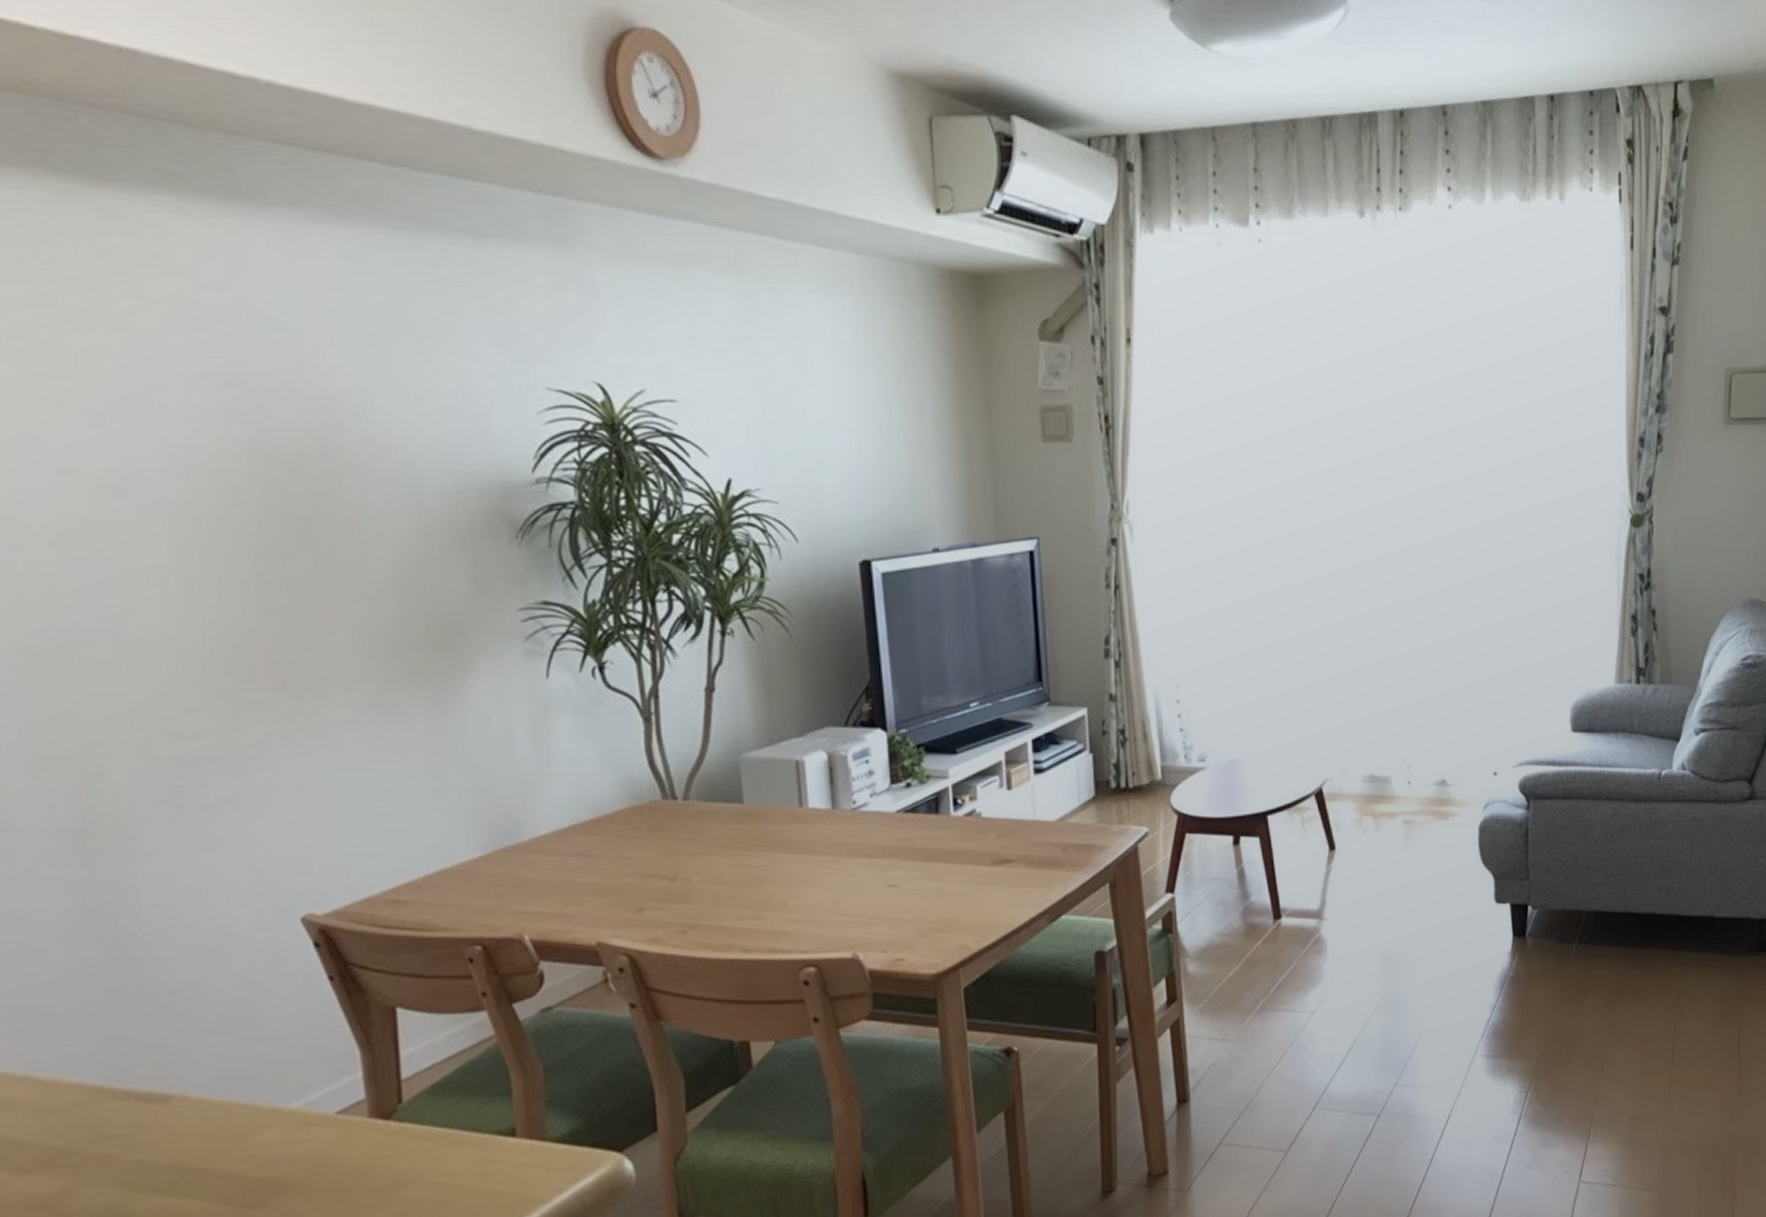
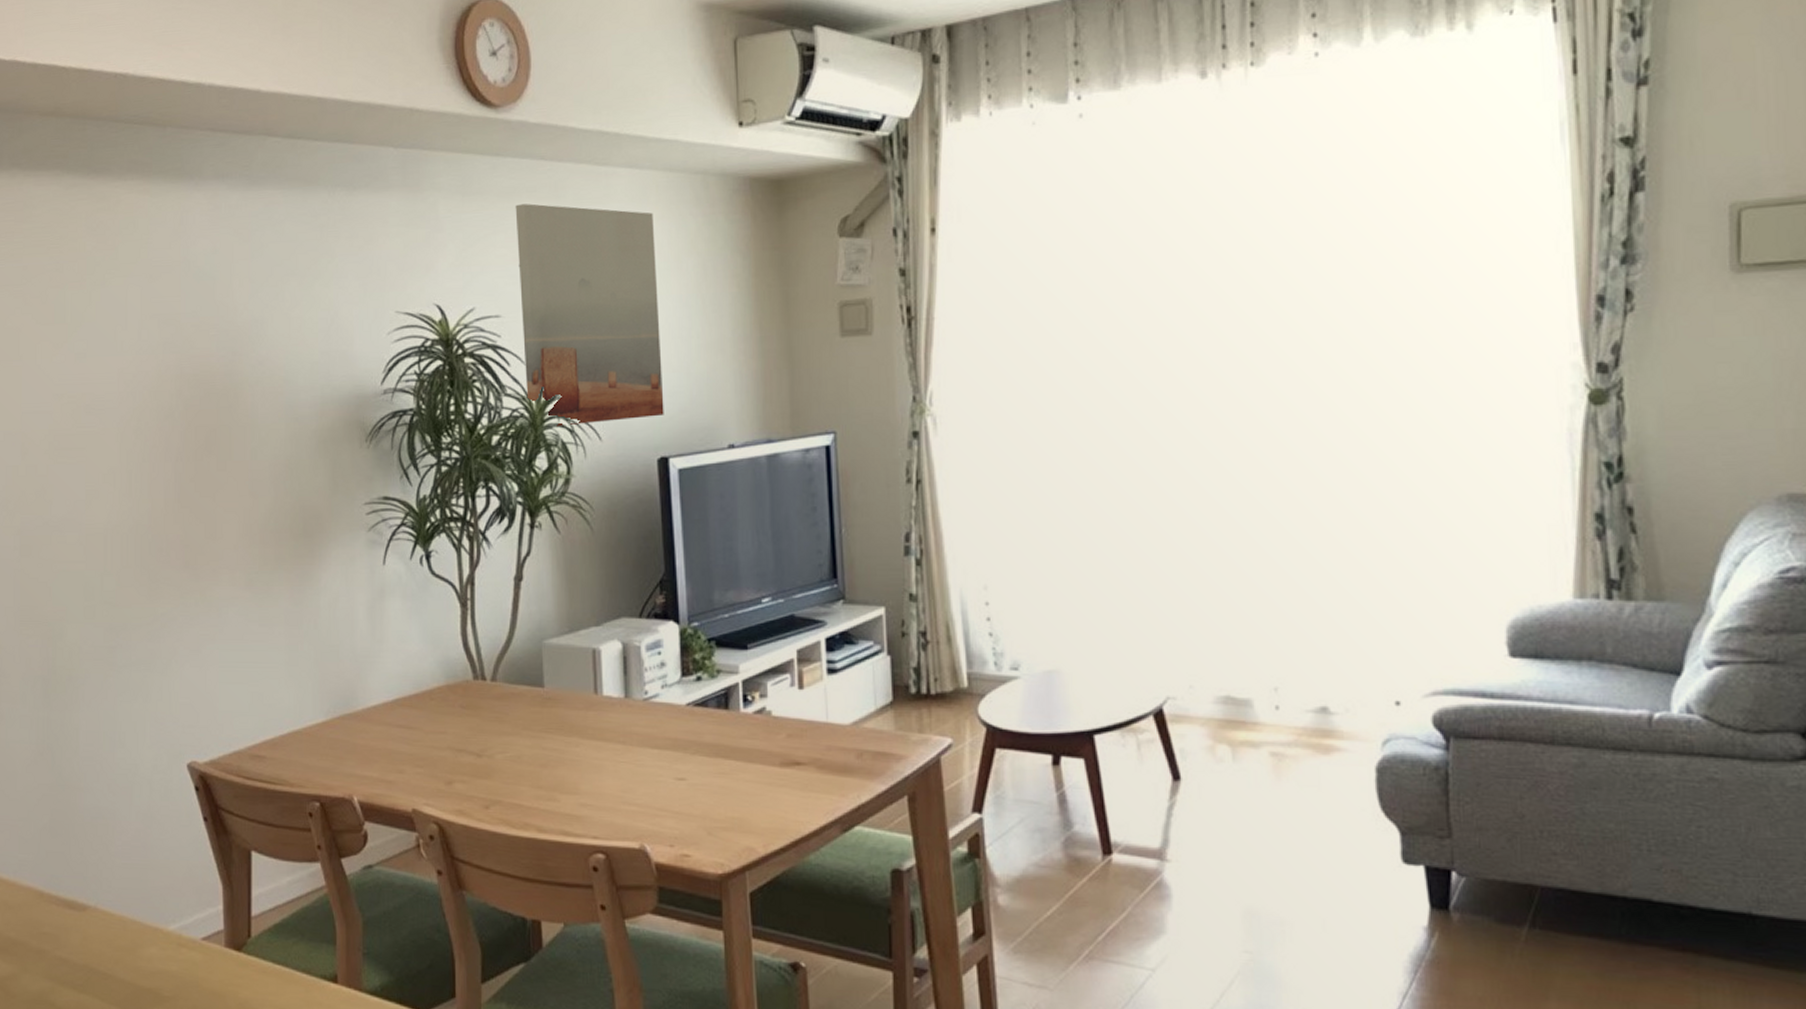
wall art: none [688,275,865,525] -> present [515,203,664,426]

